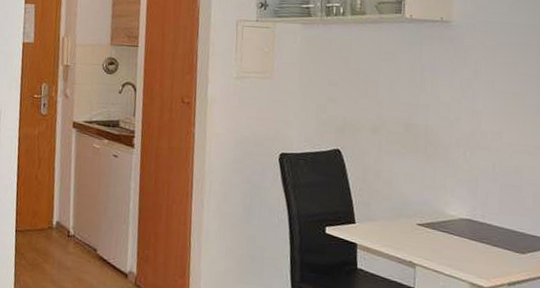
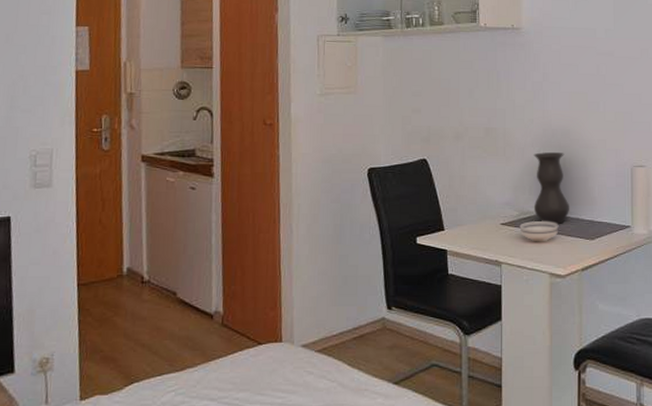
bowl: none [438,225,484,249] -> present [519,221,559,242]
vase: none [455,154,498,234] -> present [533,152,570,225]

